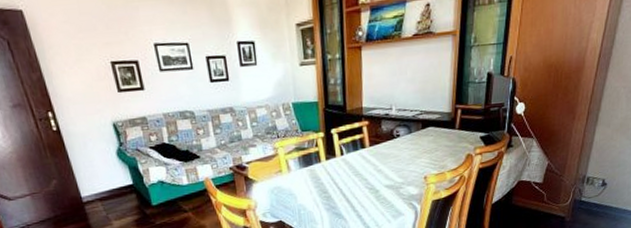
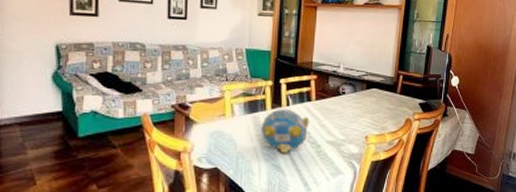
decorative bowl: none [318,158,366,203] -> present [261,109,310,154]

